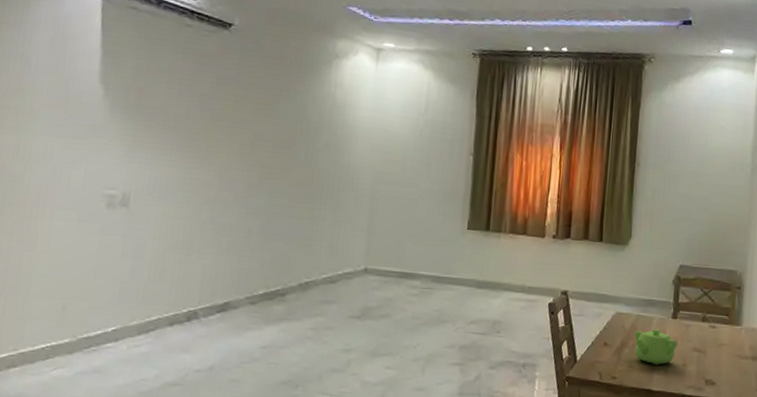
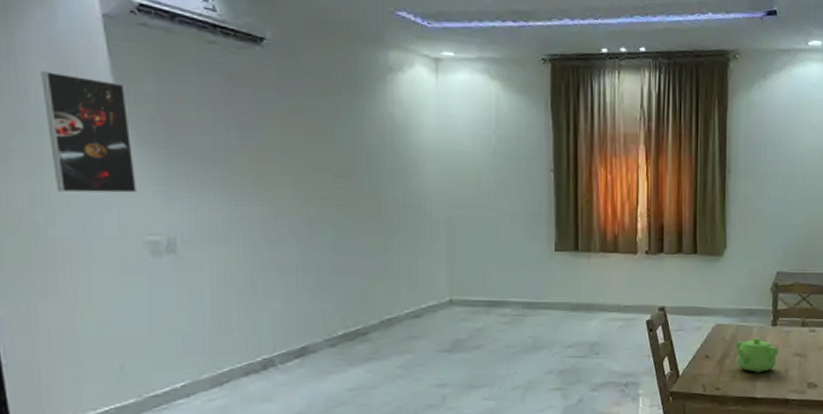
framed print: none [38,43,110,151] -> present [41,71,138,193]

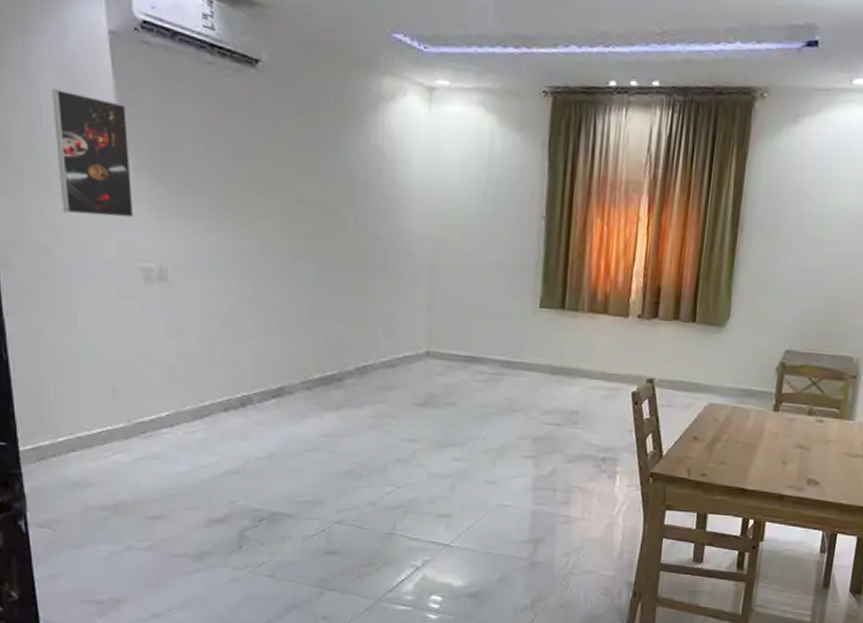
teapot: present [735,337,779,373] -> none [728,421,779,463]

